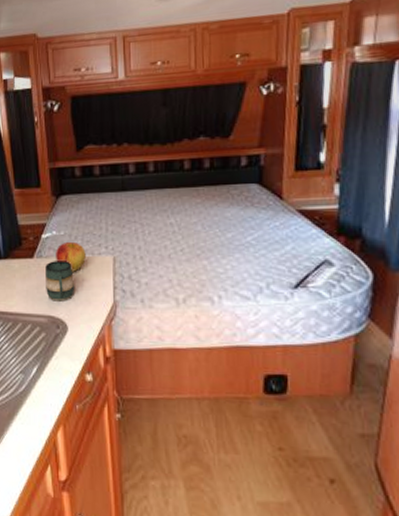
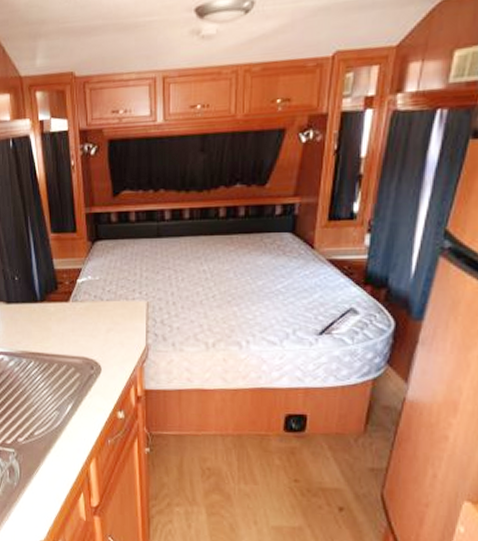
mug: present [45,261,75,302] -> none [81,305,109,344]
apple: present [56,241,86,272] -> none [91,286,120,316]

